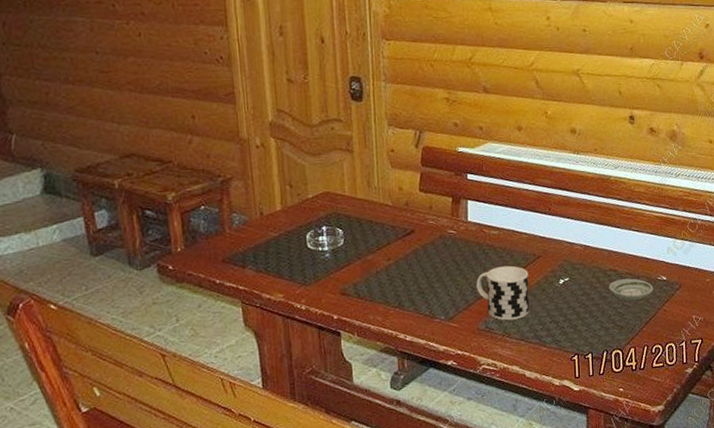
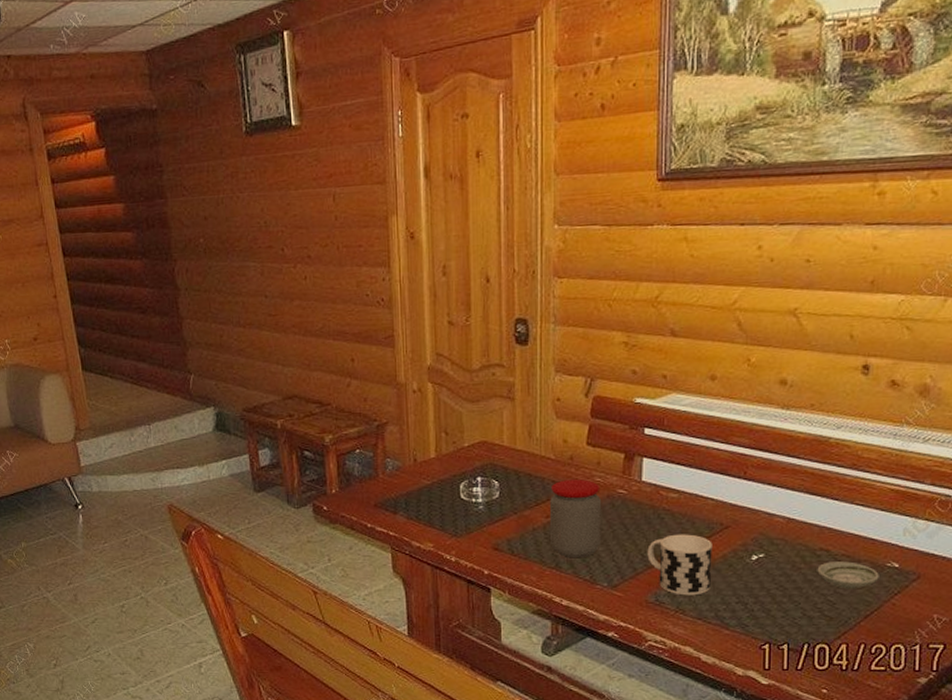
jar: none [390,223,438,296] -> present [550,479,602,558]

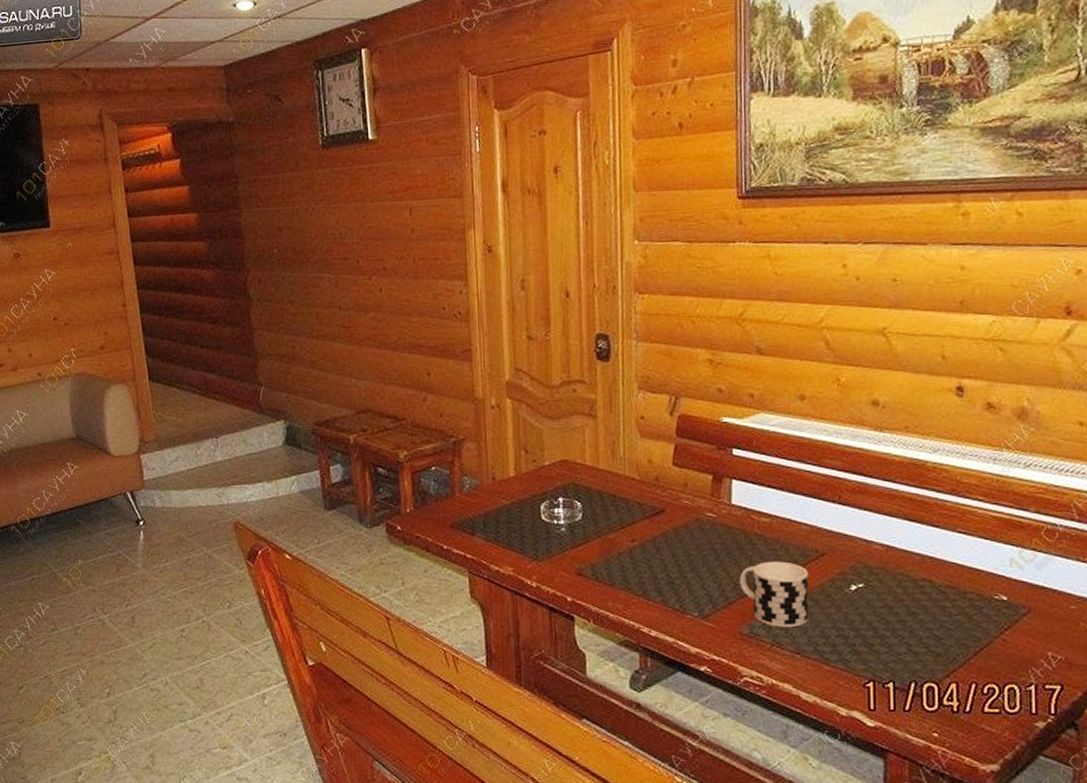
jar: present [550,479,602,558] -> none [636,502,691,586]
saucer: present [817,561,879,589] -> none [920,593,987,624]

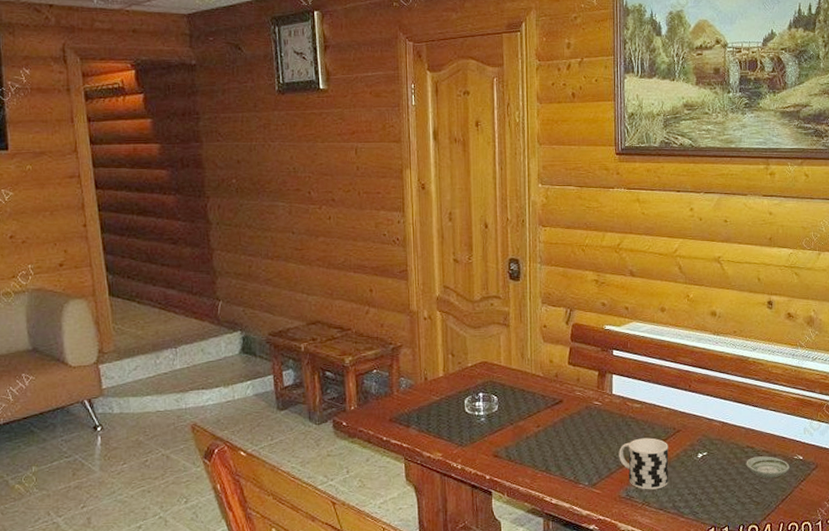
saucer: none [920,593,987,624] -> present [746,456,790,479]

